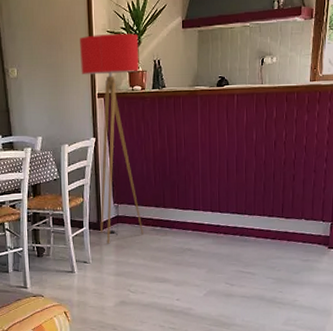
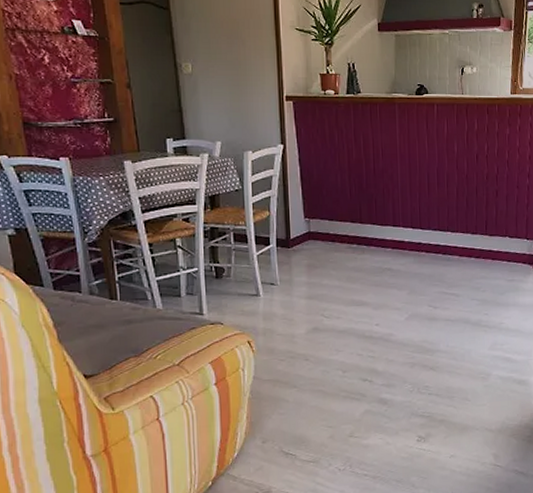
floor lamp: present [80,33,143,244] -> none [265,32,338,263]

